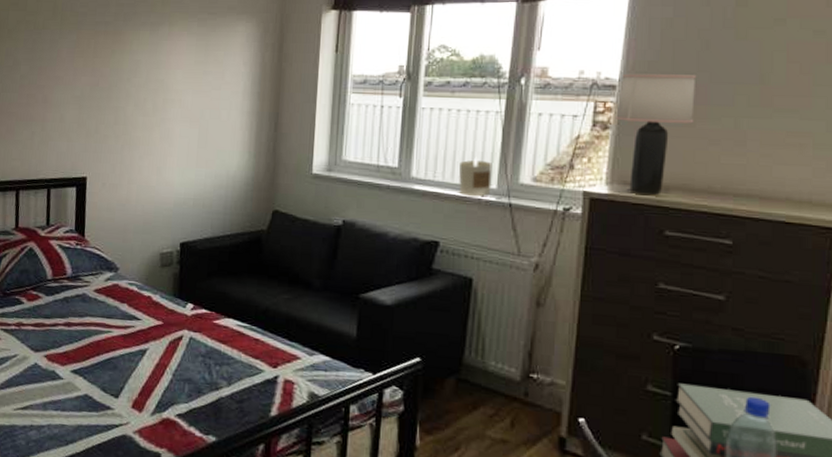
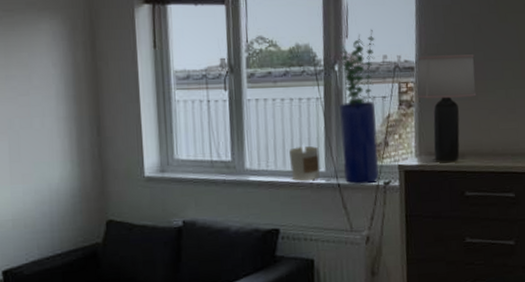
vase: none [517,41,572,208] -> present [338,29,379,185]

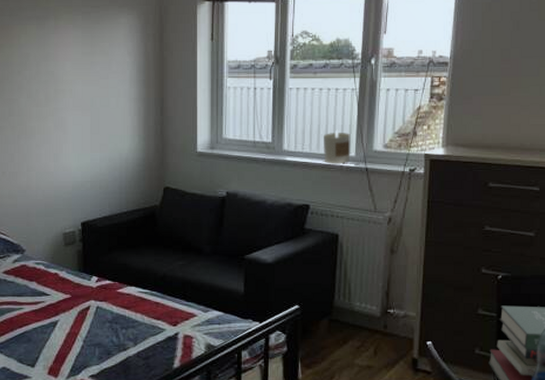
vase: present [338,29,379,185] -> none [372,25,412,170]
table lamp: present [416,54,477,163] -> none [447,51,510,155]

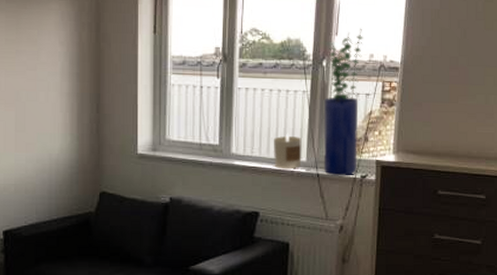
vase: none [372,25,412,170] -> present [323,28,363,176]

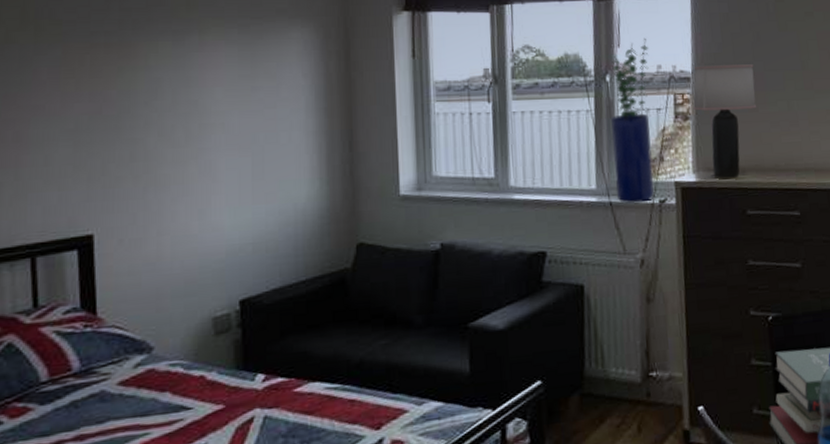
candle: present [274,133,302,170] -> none [557,158,591,201]
table lamp: none [398,57,458,162] -> present [692,64,757,180]

